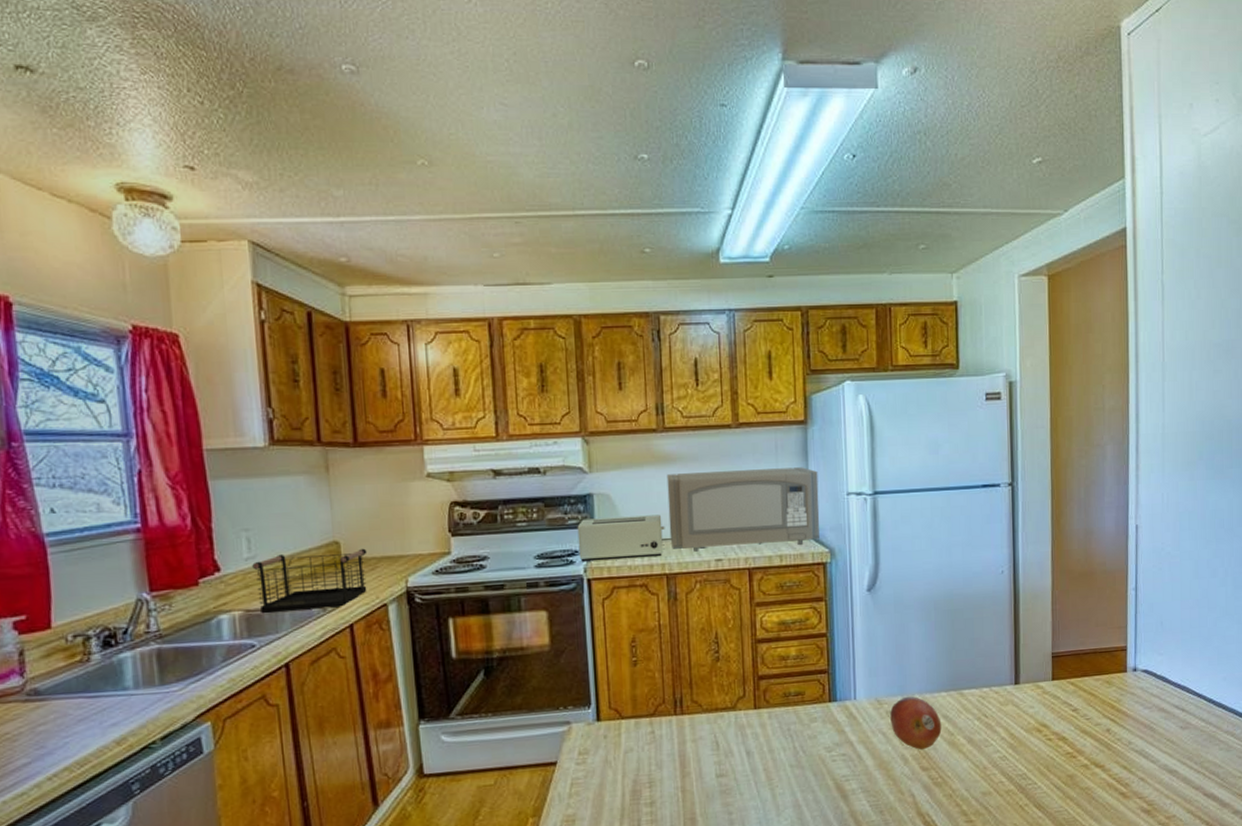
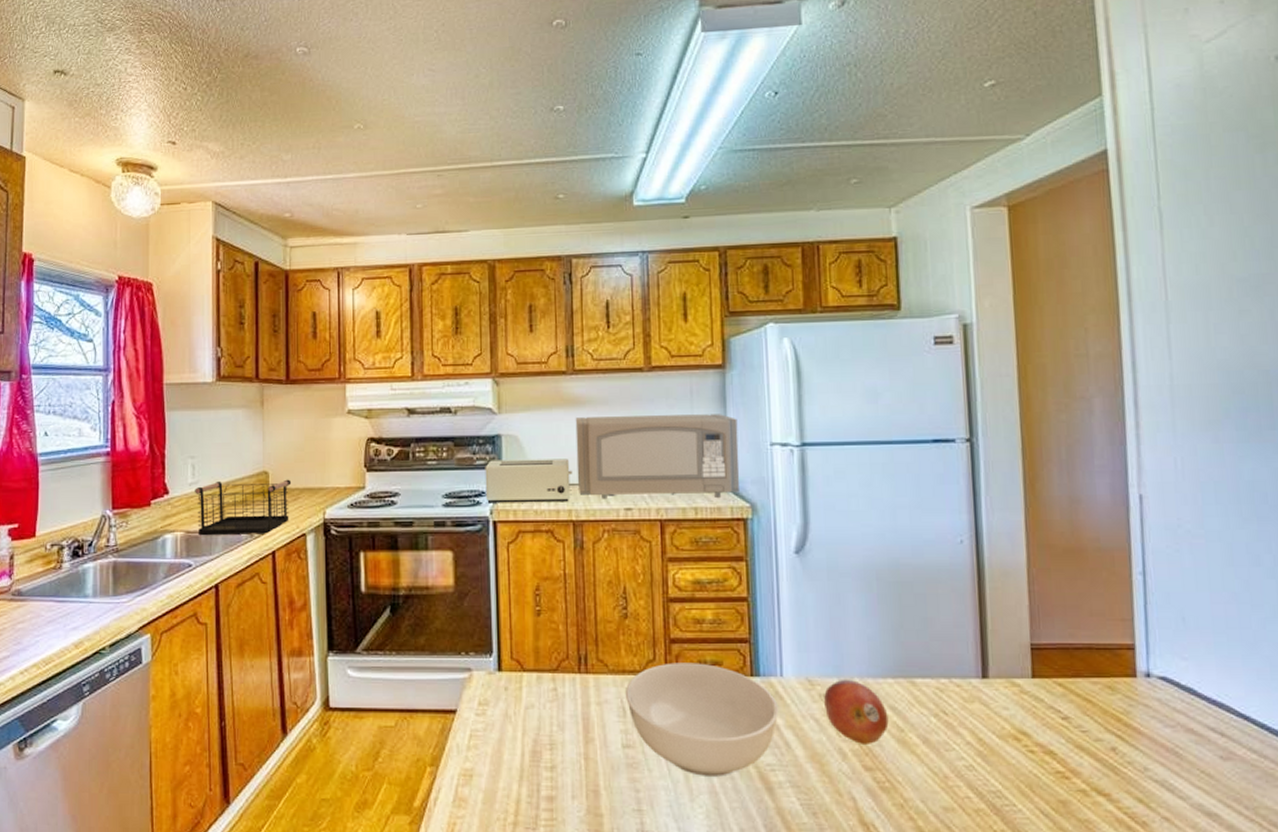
bowl: none [718,695,852,793] -> present [625,663,778,776]

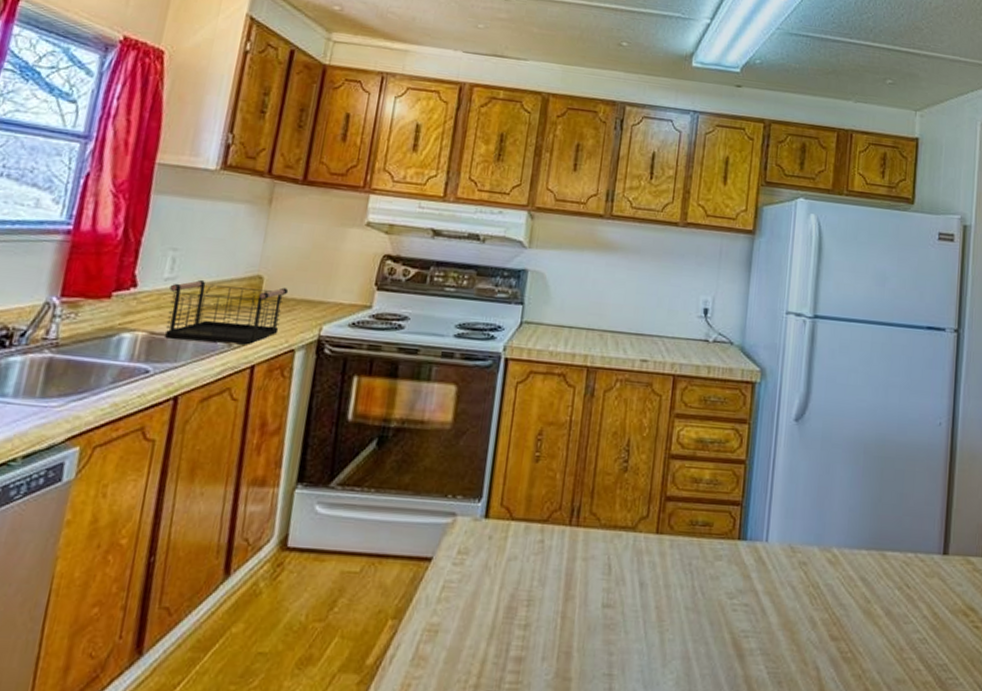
toaster: present [485,459,573,504] -> none [501,294,595,347]
microwave: present [575,414,740,499] -> none [597,262,759,359]
bowl: present [625,663,778,776] -> none [613,521,760,641]
fruit: present [824,680,889,744] -> none [802,549,858,614]

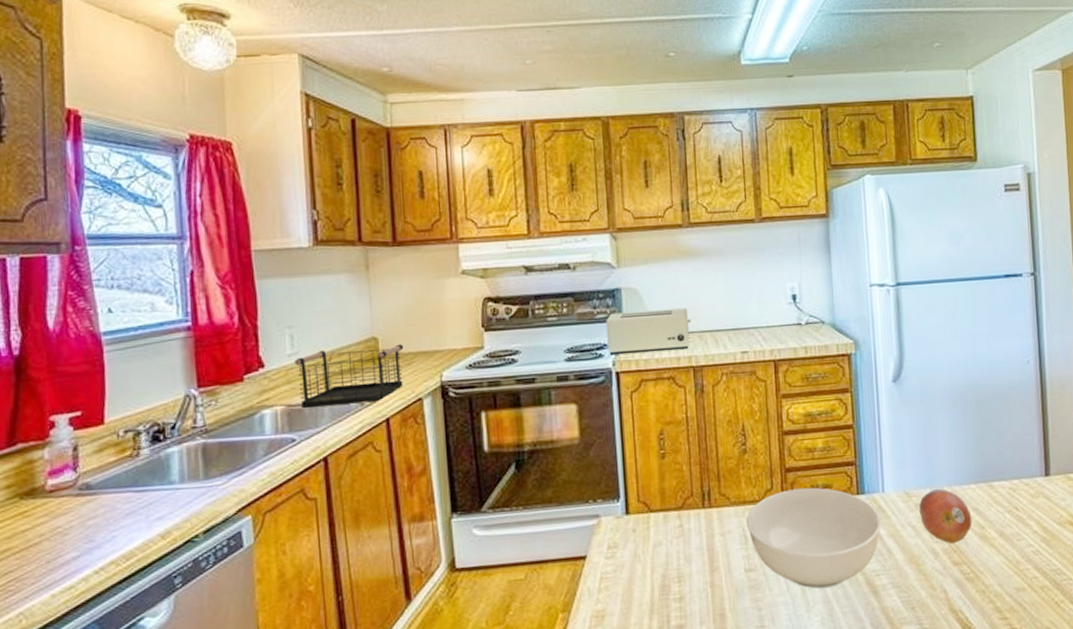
toaster: none [501,294,595,347] -> present [606,308,691,355]
bowl: none [613,521,760,641] -> present [746,487,881,589]
fruit: none [802,549,858,614] -> present [919,489,972,544]

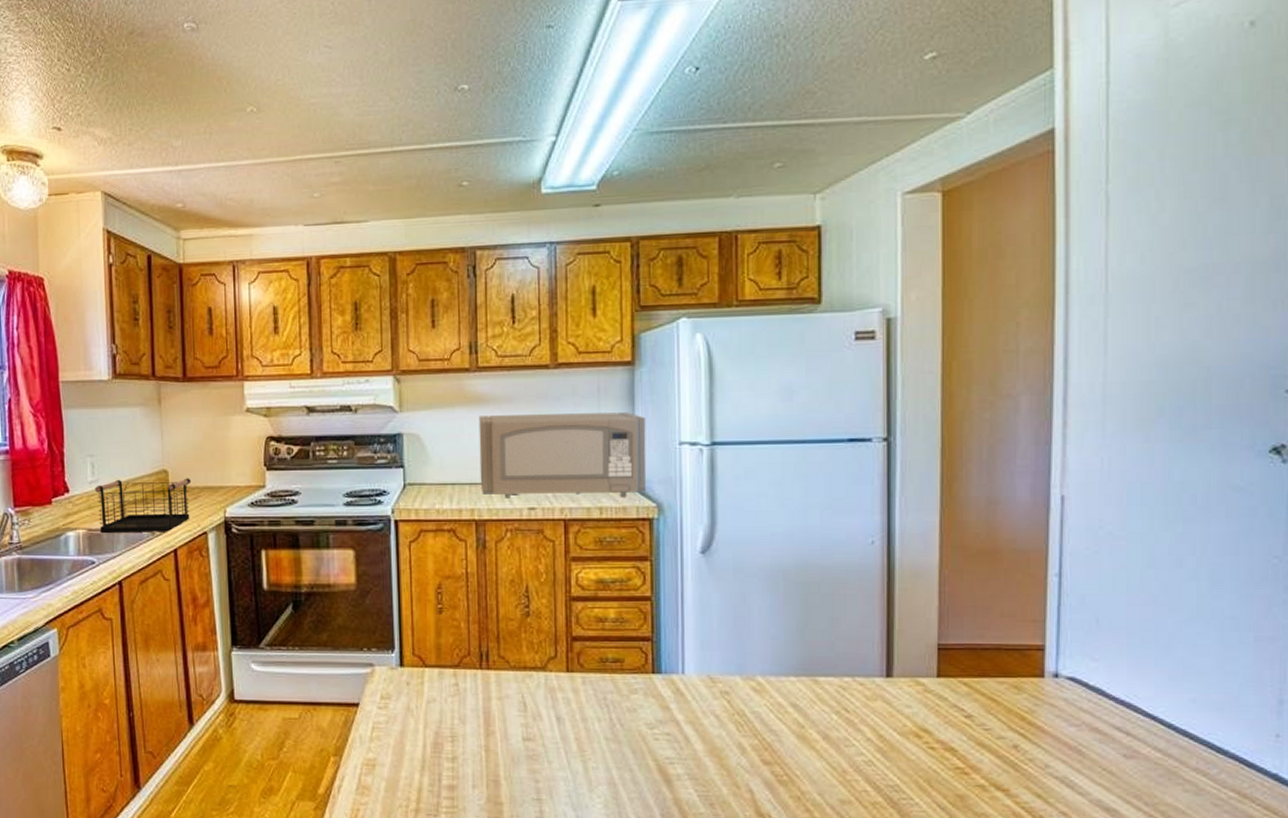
toaster: present [606,308,691,355] -> none [386,458,476,503]
microwave: none [692,259,844,344] -> present [478,412,647,498]
bowl: present [746,487,881,589] -> none [526,660,678,769]
fruit: present [919,489,972,544] -> none [725,678,789,740]

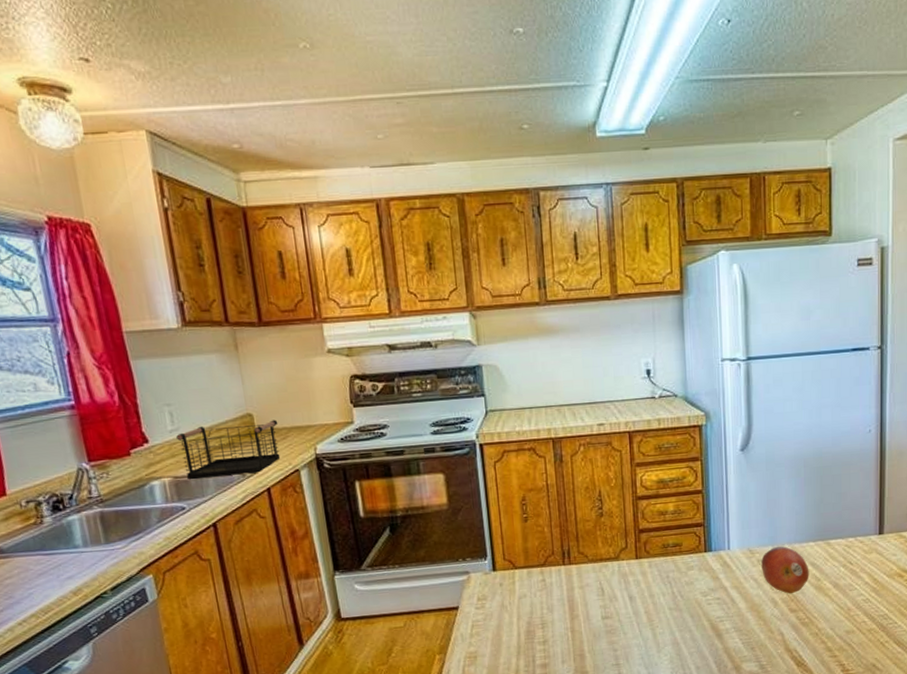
microwave: present [478,412,647,498] -> none [550,335,696,417]
fruit: none [725,678,789,740] -> present [761,546,809,594]

